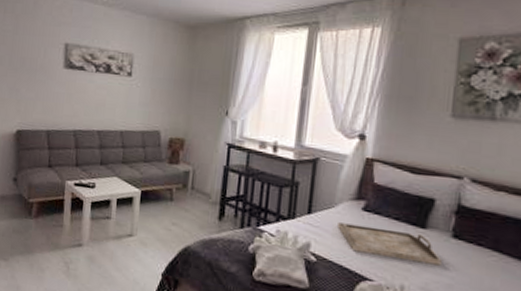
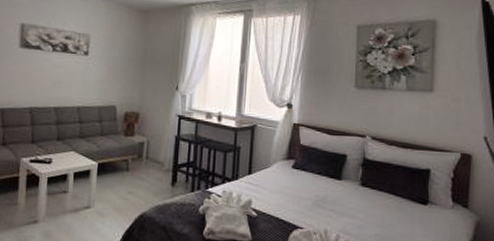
serving tray: present [338,222,442,266] -> none [273,180,354,210]

